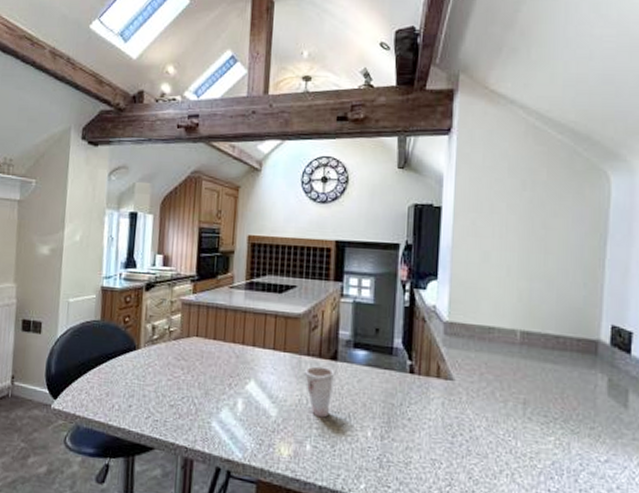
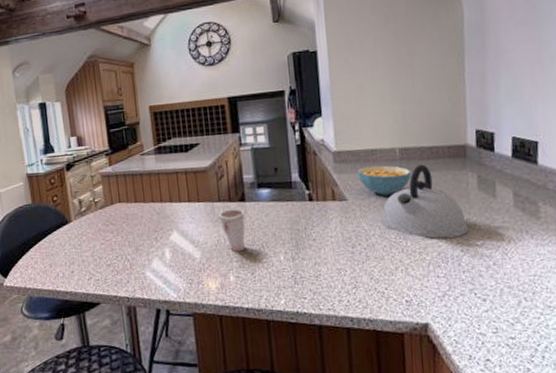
cereal bowl: none [468,345,532,383] -> present [356,165,412,195]
kettle: none [490,354,591,448] -> present [381,164,469,239]

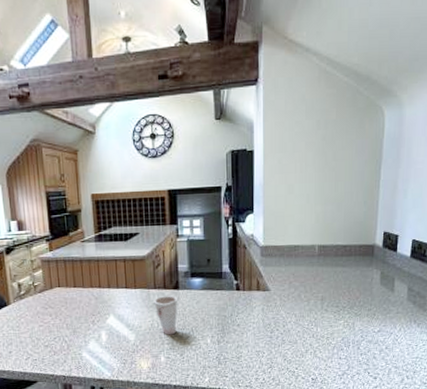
cereal bowl: present [356,165,412,195] -> none [280,260,327,287]
kettle: present [381,164,469,239] -> none [298,261,369,327]

